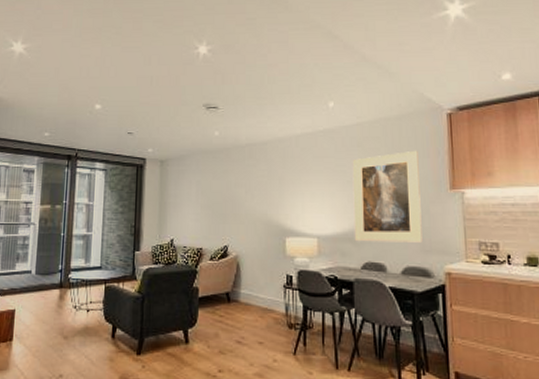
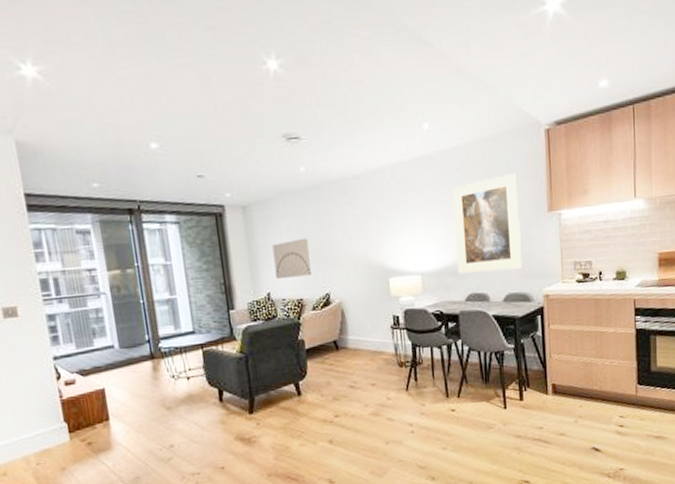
wall art: none [181,192,215,227] -> present [272,237,312,279]

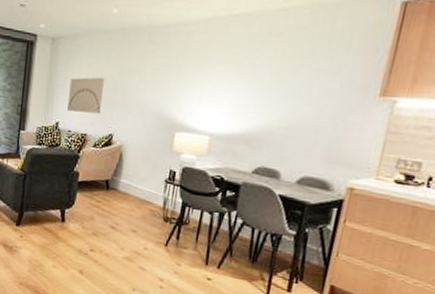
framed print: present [451,172,523,275] -> none [250,46,351,153]

